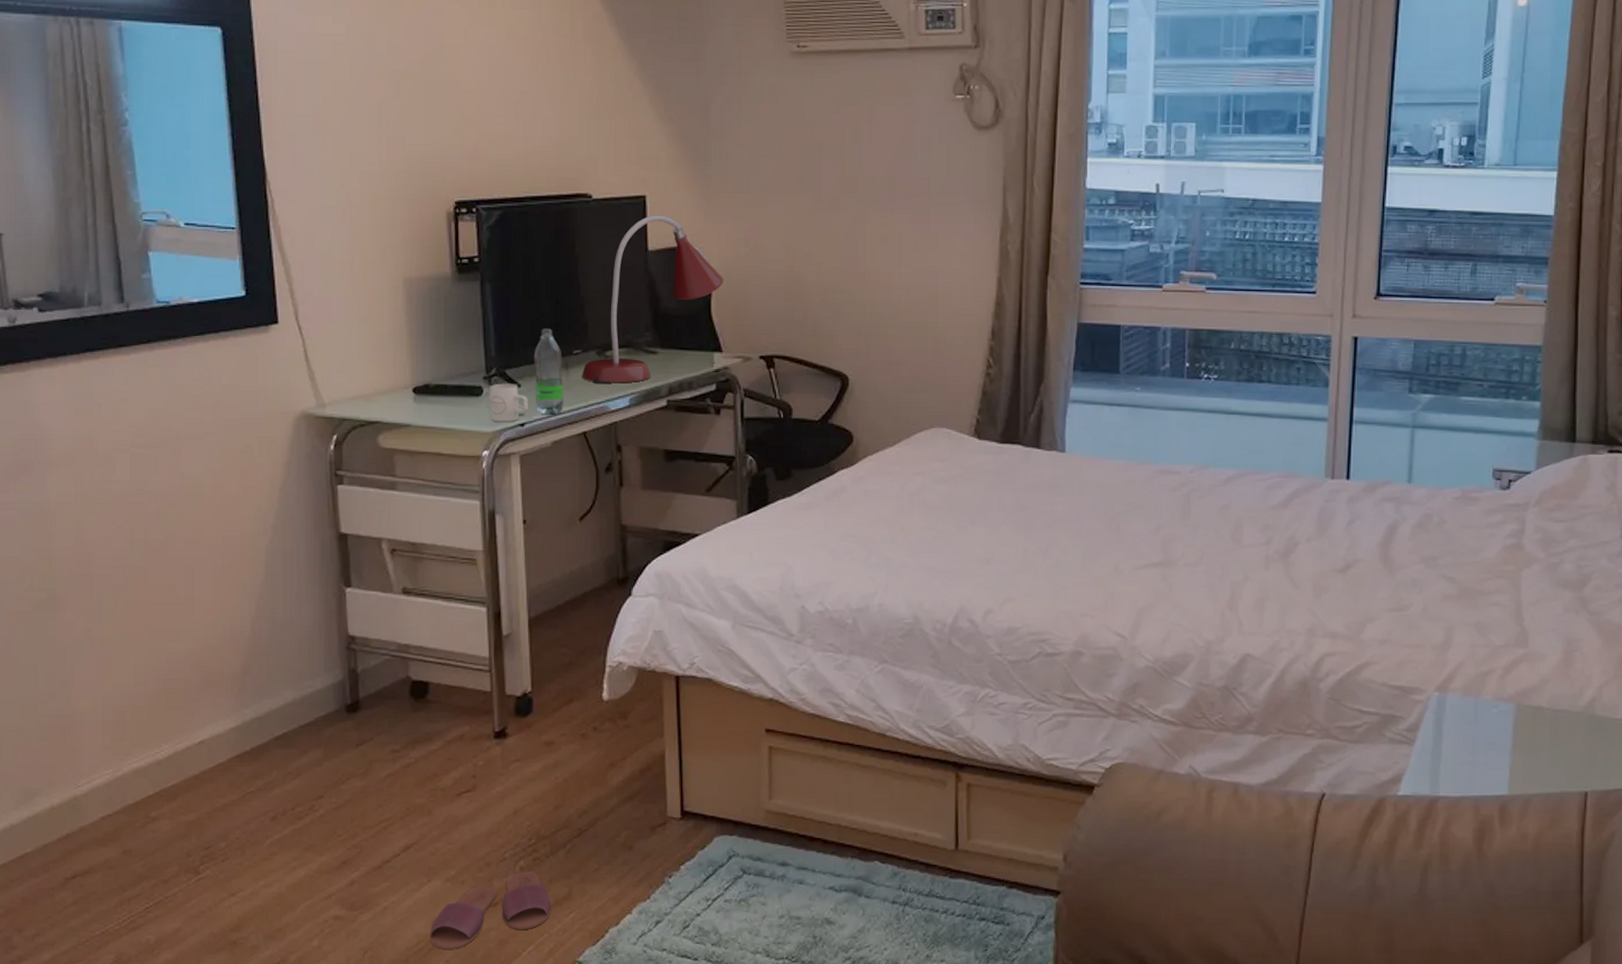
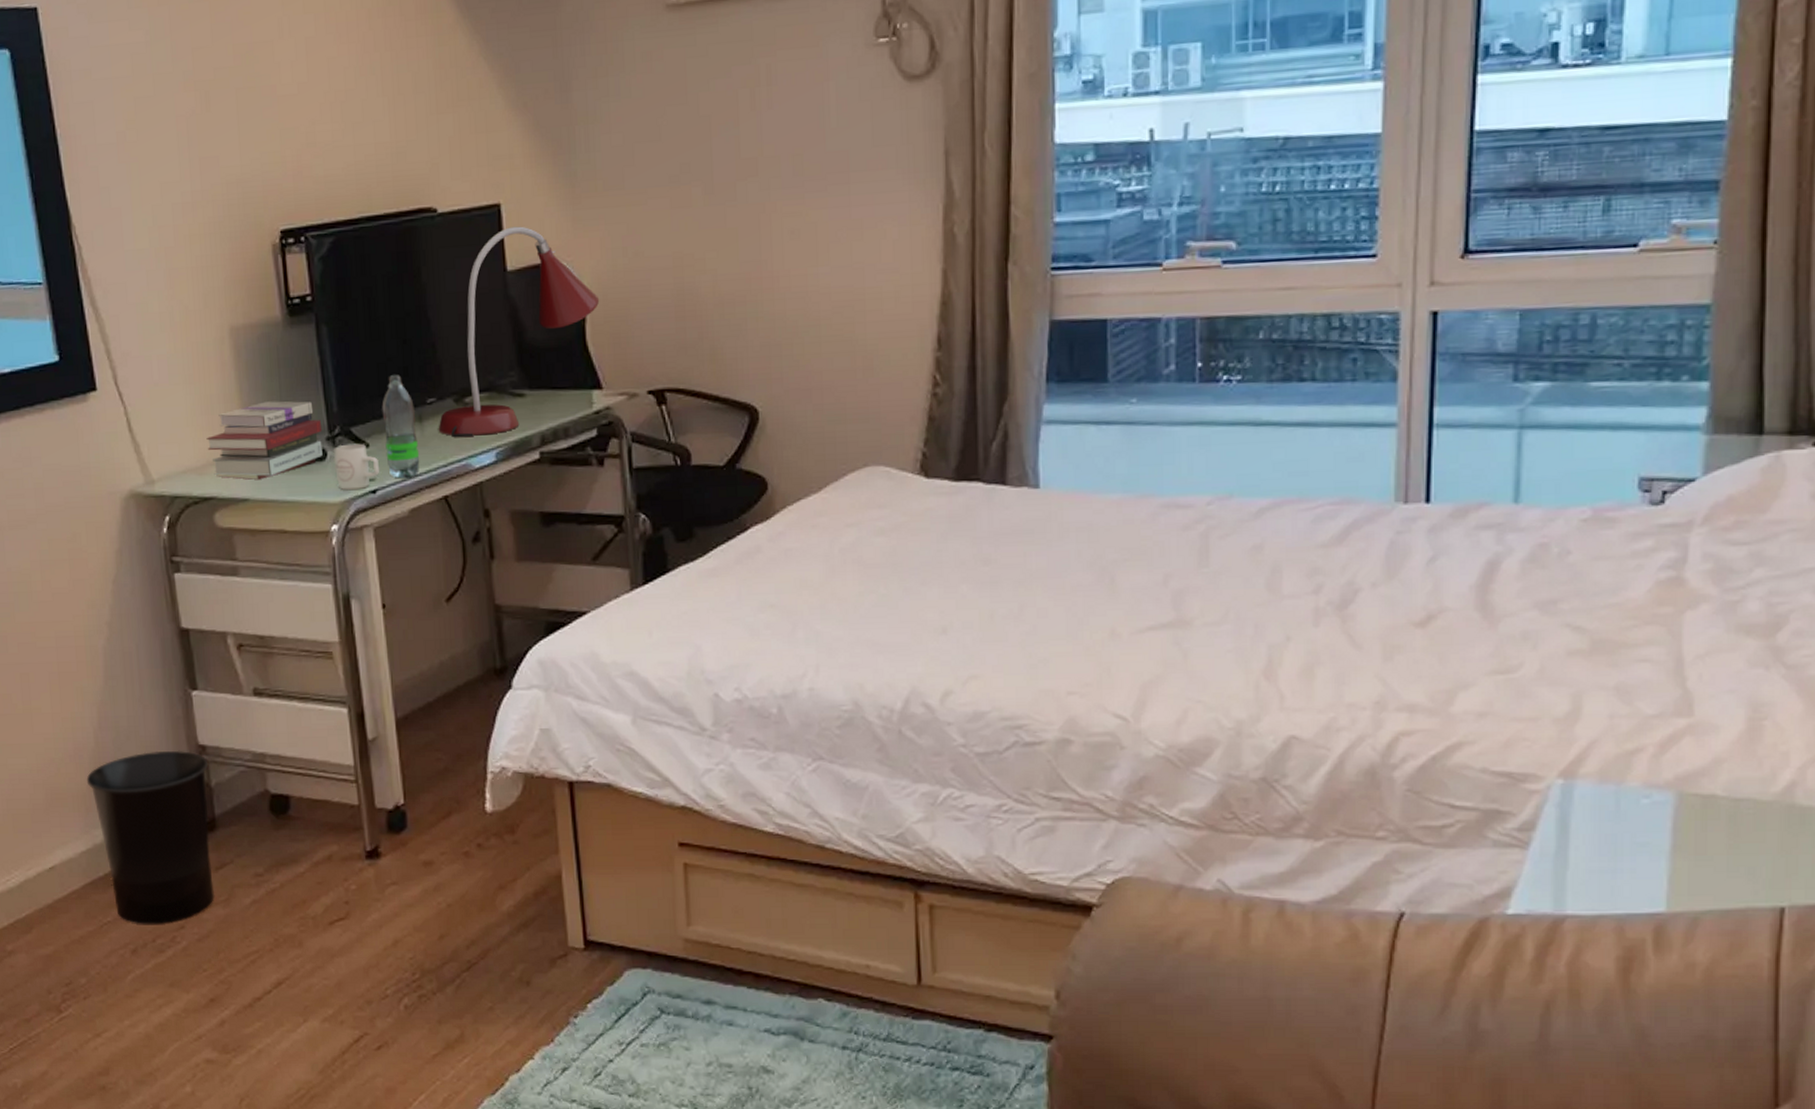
waste bin: none [240,639,356,794] -> present [86,750,215,924]
books: none [376,343,480,408] -> present [206,401,323,480]
slippers: present [429,870,551,949] -> none [310,1009,443,1098]

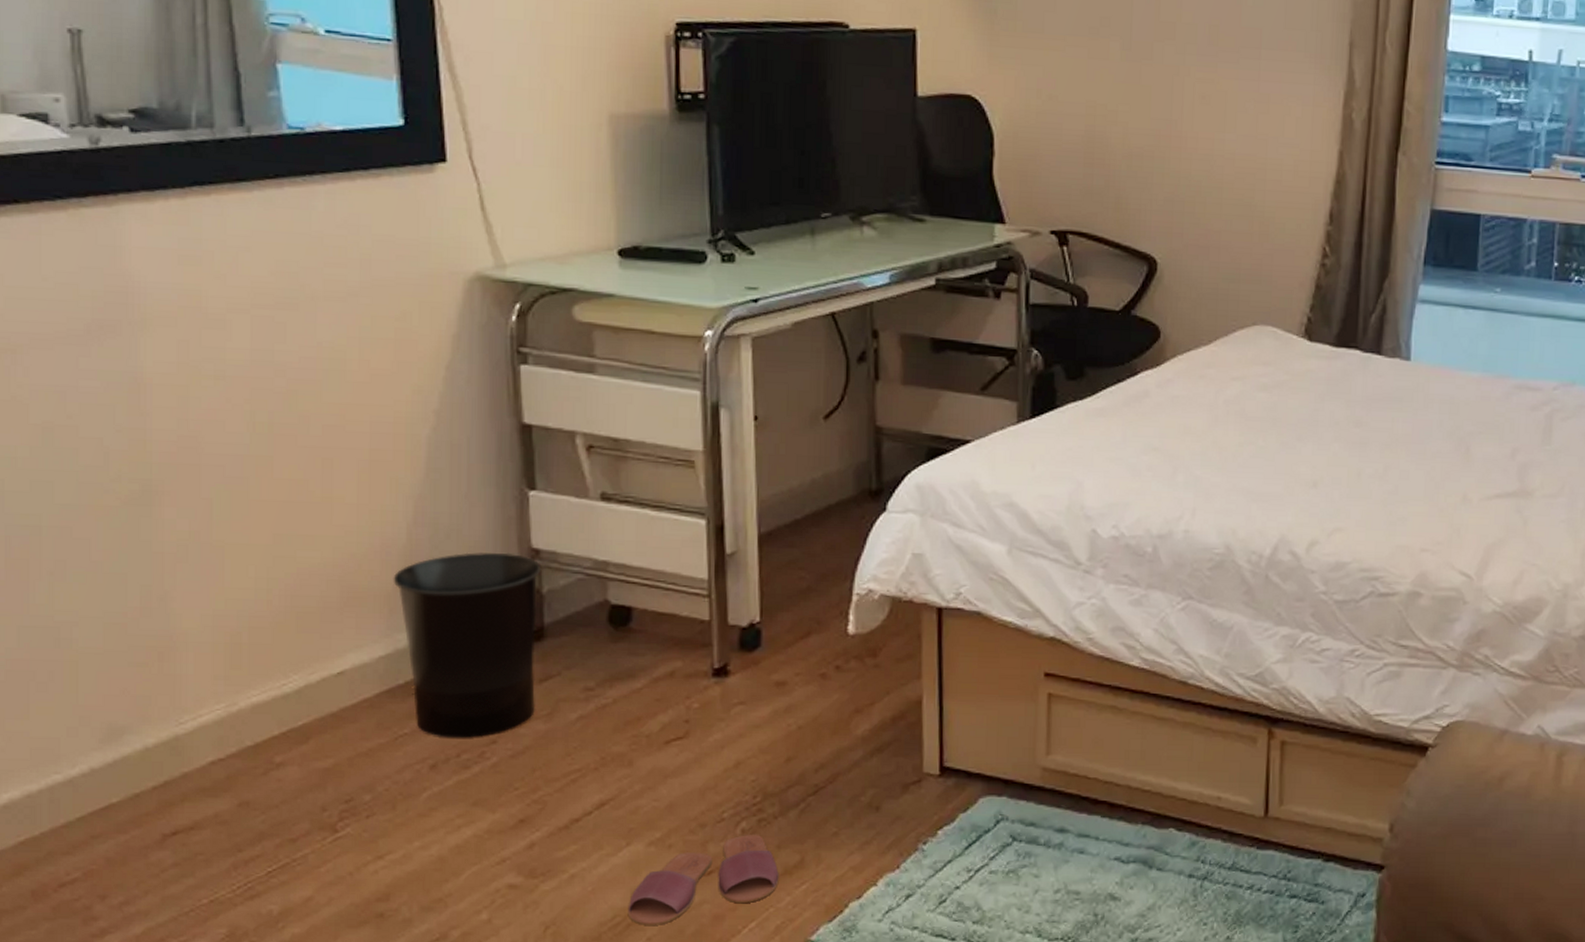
books: present [206,401,323,480] -> none [571,196,704,275]
slippers: none [310,1009,443,1098] -> present [627,834,779,925]
mug: present [333,443,380,491] -> none [713,249,765,298]
bottle: present [382,375,420,478] -> none [771,185,809,290]
desk lamp: present [438,226,600,438] -> none [830,53,1010,257]

